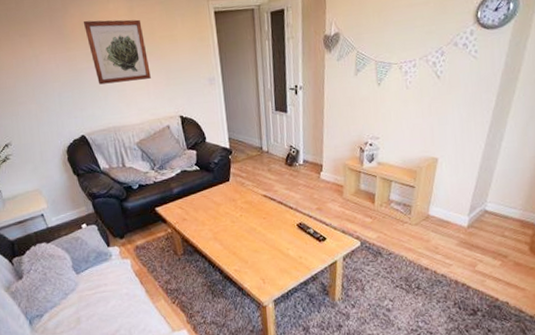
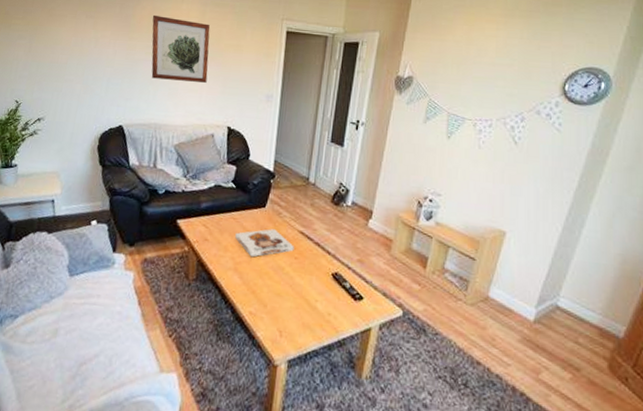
board game: none [209,198,261,226] -> present [235,229,294,258]

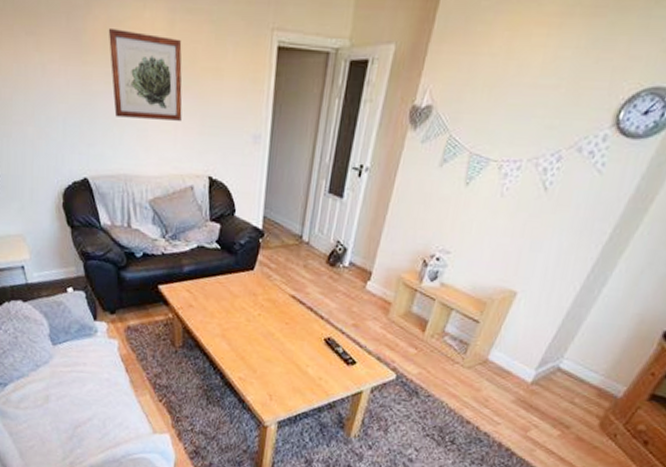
board game: present [235,229,294,258] -> none [222,293,285,324]

